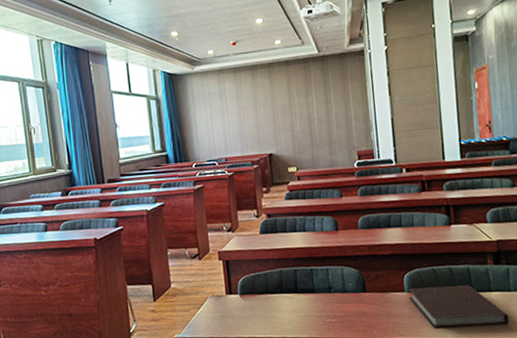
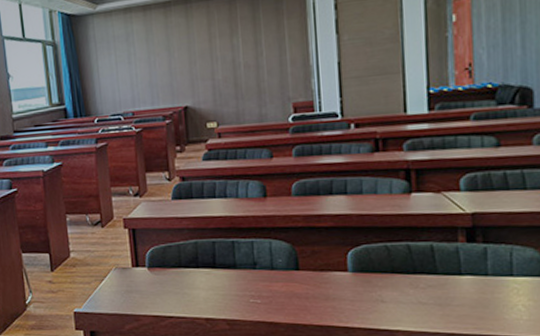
notebook: present [408,285,510,329] -> none [353,266,484,317]

